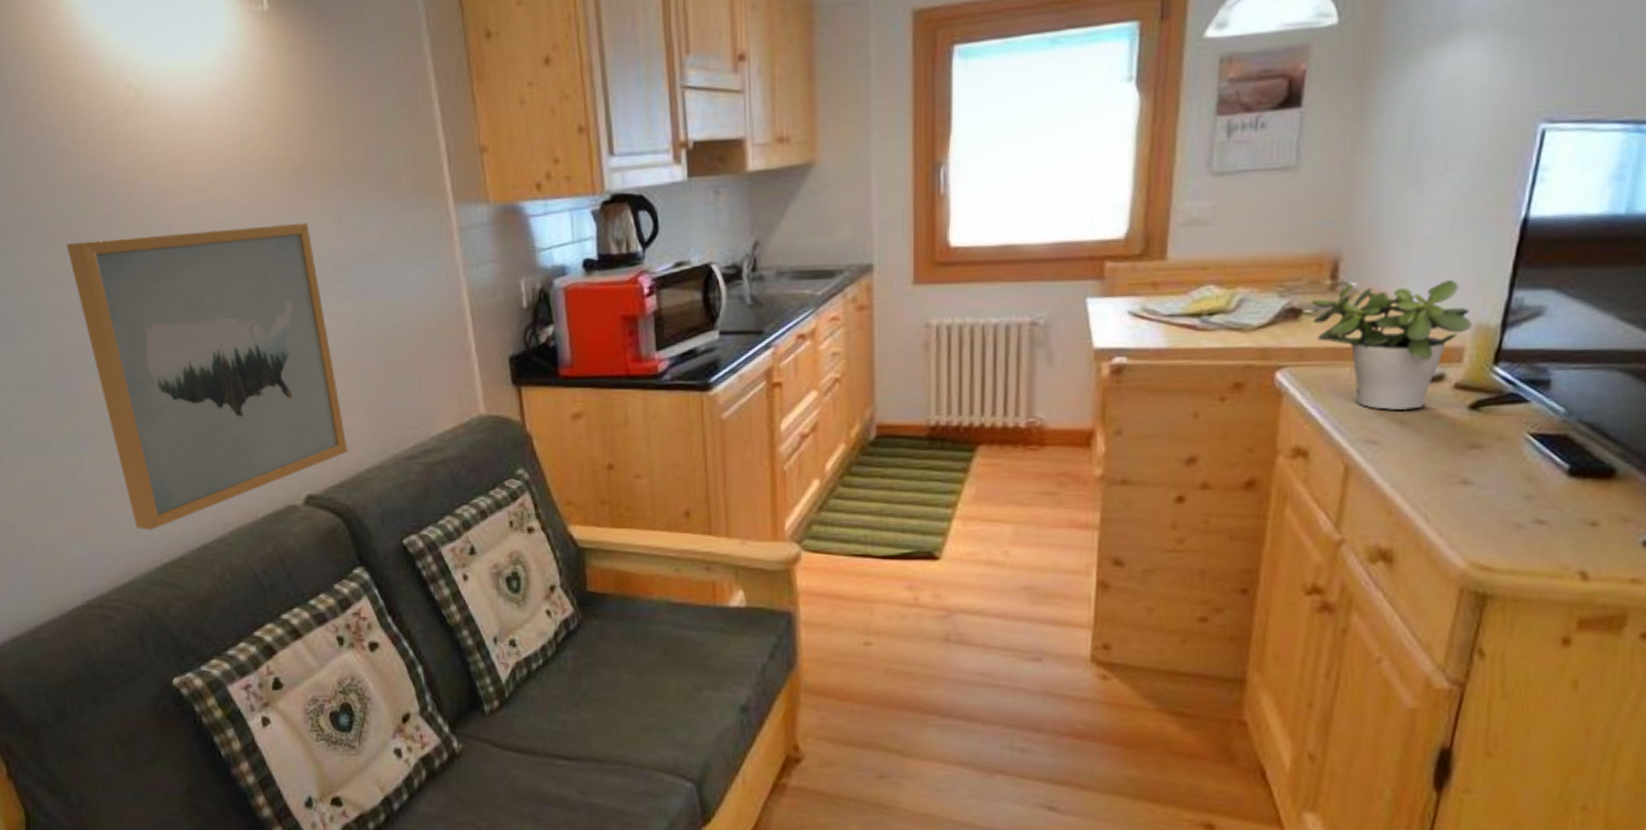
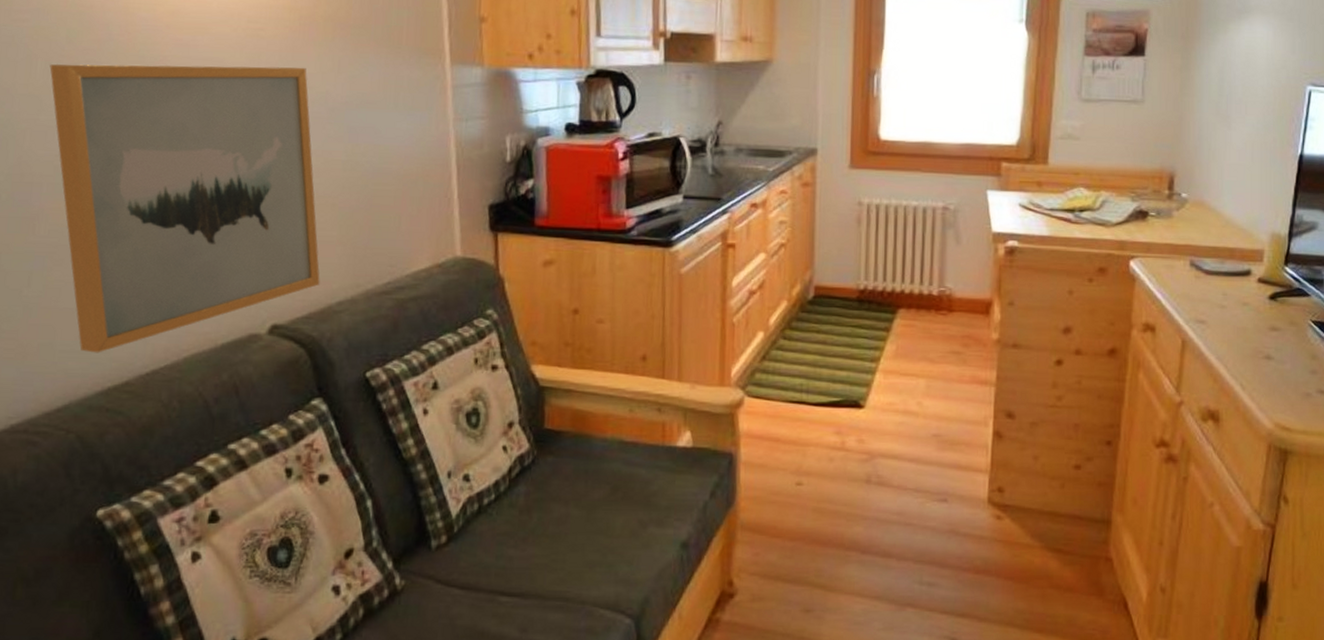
potted plant: present [1313,280,1473,410] -> none [1156,194,1269,297]

